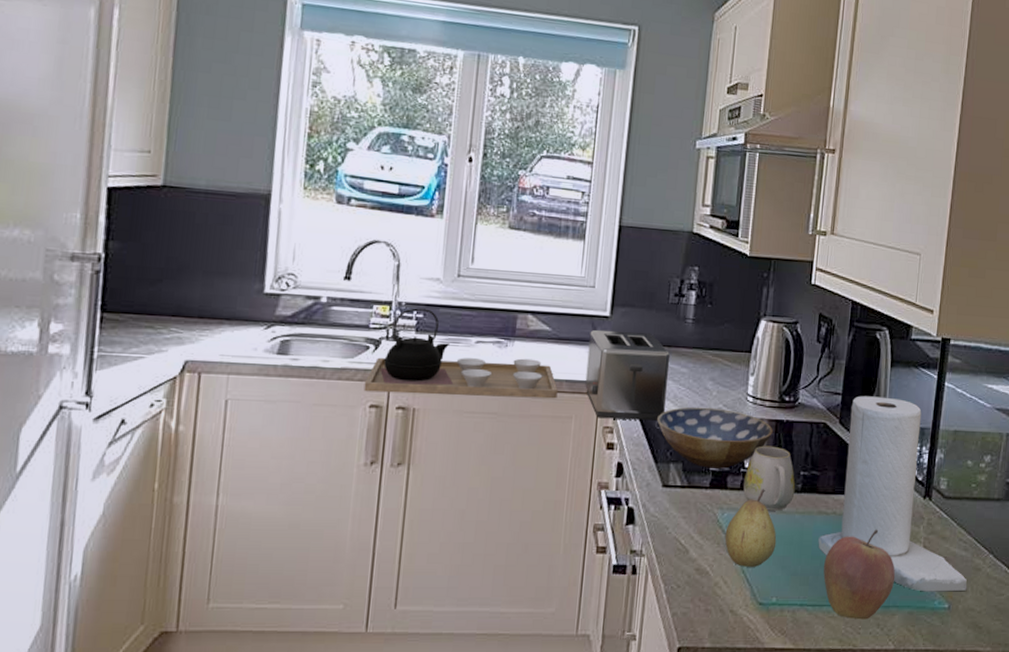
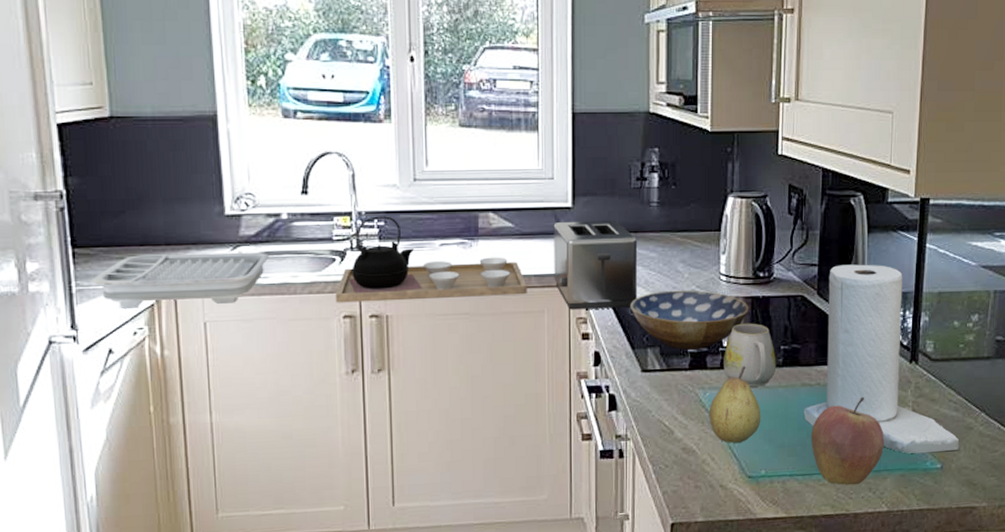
dish rack: none [117,325,303,383] -> present [93,252,269,309]

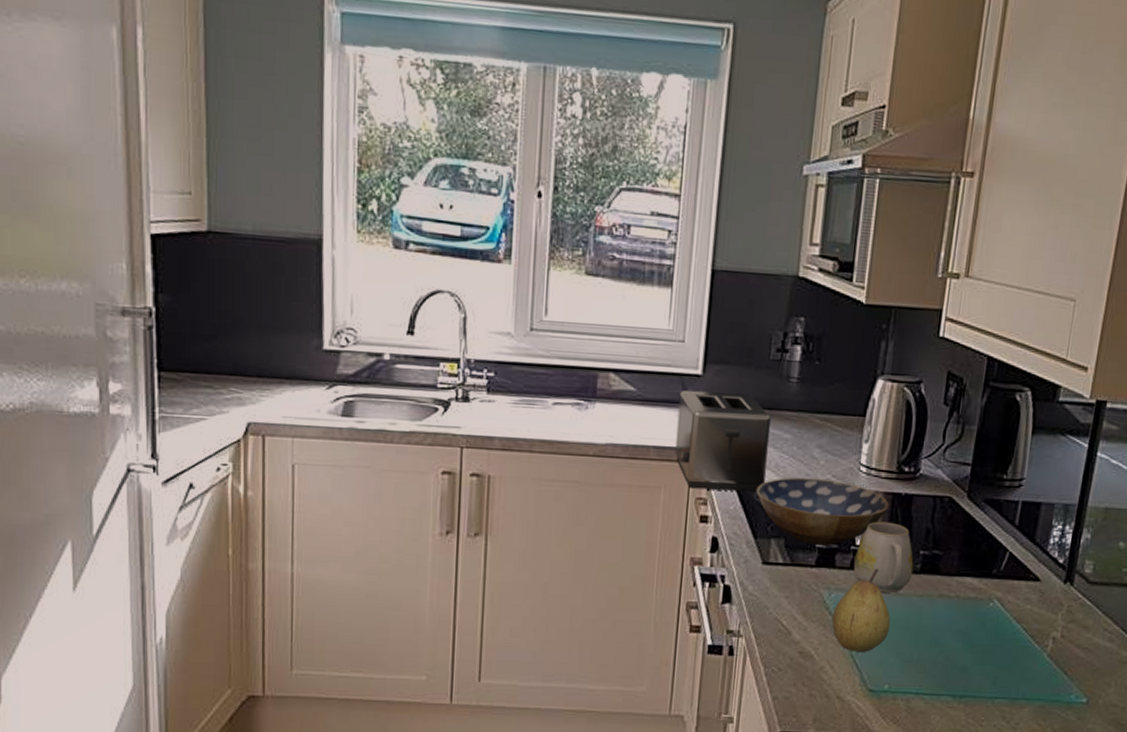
dish rack: present [93,252,269,309] -> none [178,385,367,447]
tea set: present [335,216,527,303] -> none [434,365,645,467]
paper towel: present [803,264,960,454] -> none [938,467,1111,686]
fruit: present [810,396,885,485] -> none [943,615,1027,712]

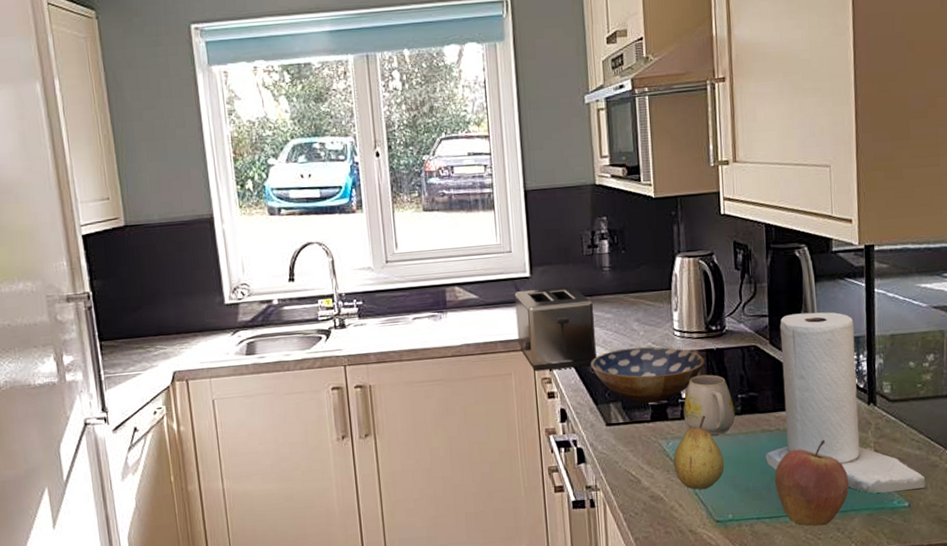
paper towel: none [938,467,1111,686] -> present [765,312,926,494]
fruit: none [943,615,1027,712] -> present [774,439,850,526]

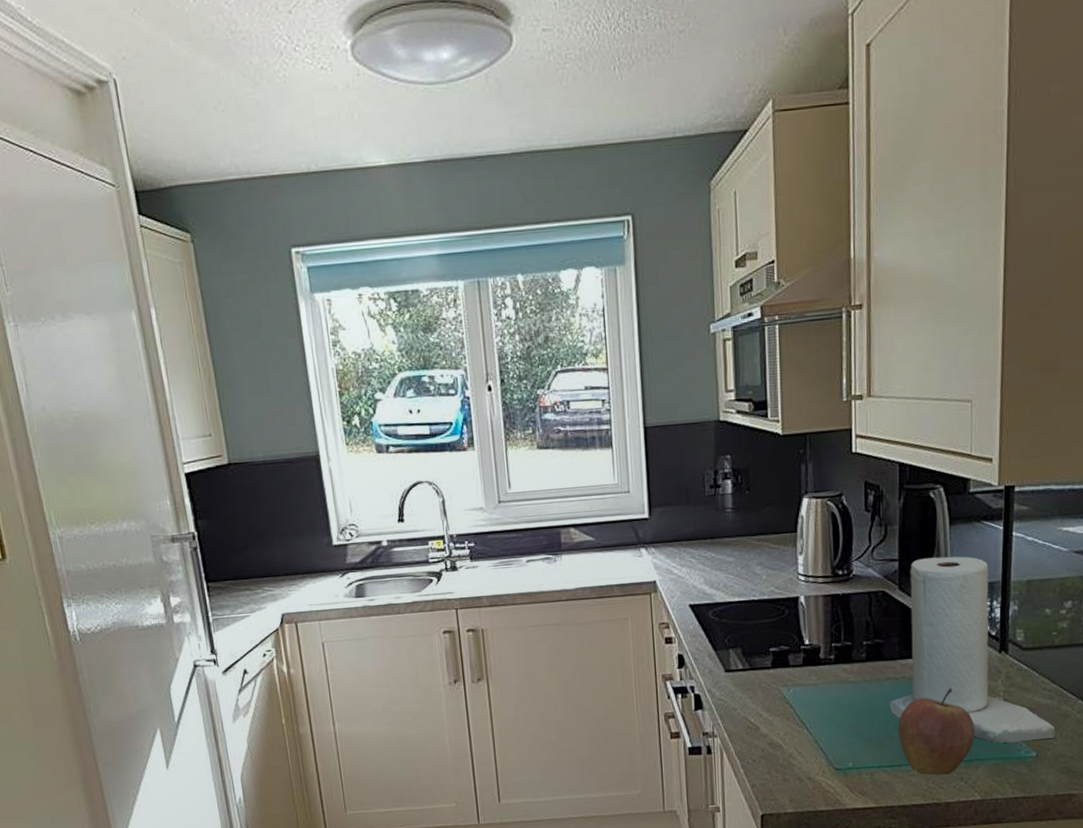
toaster: present [514,286,596,372] -> none [632,528,717,616]
bowl: present [591,346,704,403] -> none [710,591,829,650]
fruit: present [673,415,725,490] -> none [793,662,847,737]
mug: present [683,374,736,435] -> none [805,620,860,683]

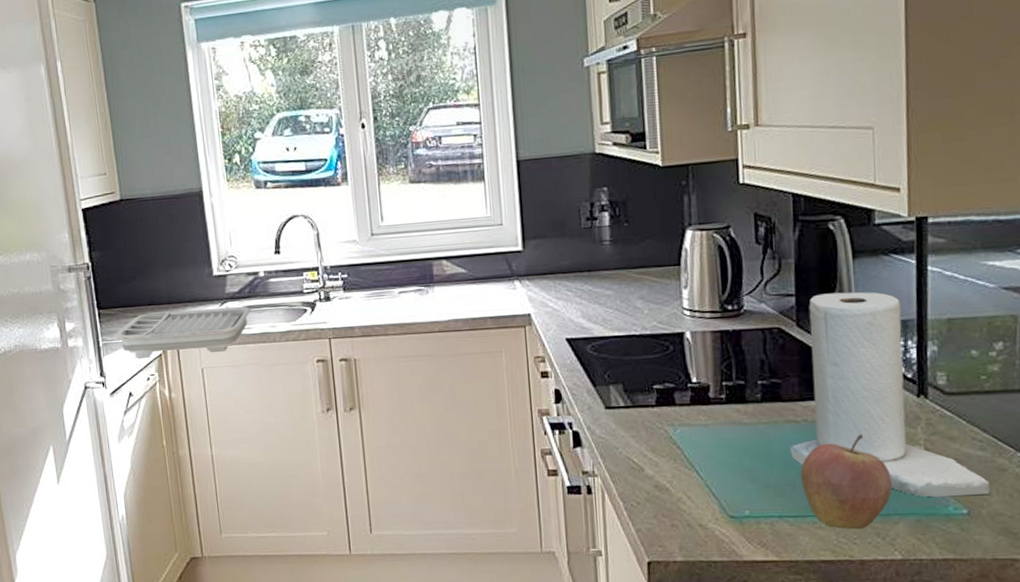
dish rack: none [226,577,374,634] -> present [115,306,251,359]

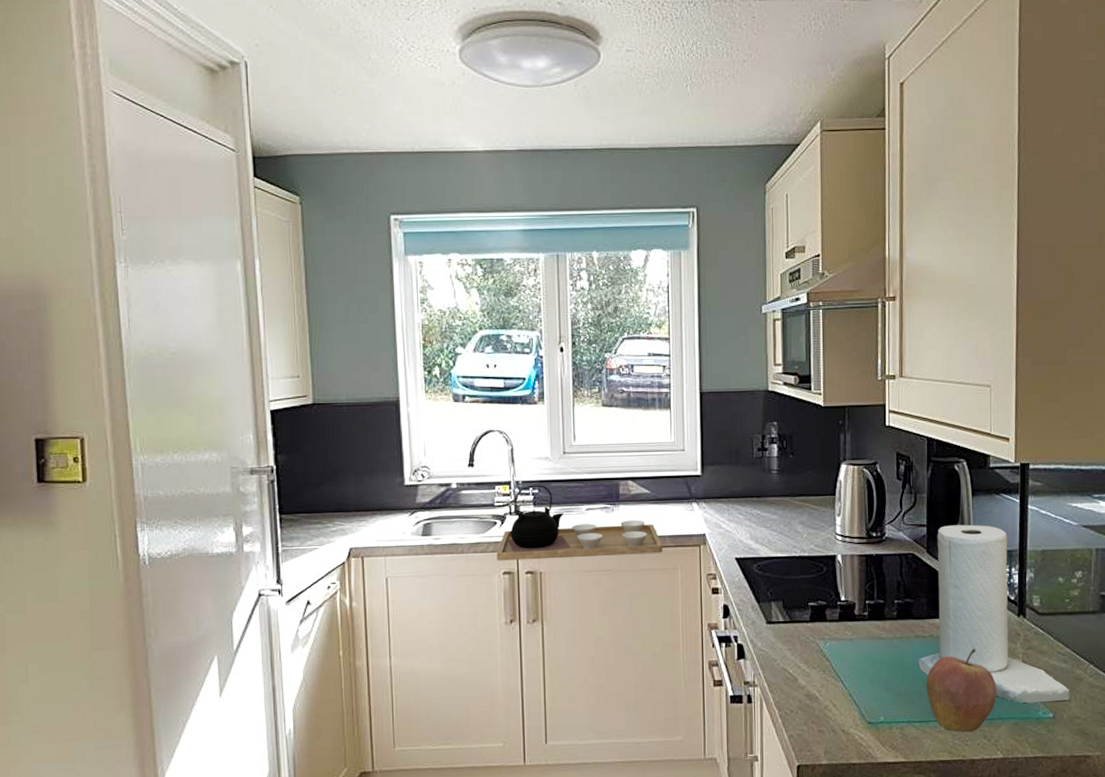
dish rack: present [115,306,251,359] -> none [296,516,441,566]
tea set: none [308,269,484,349] -> present [496,485,663,561]

